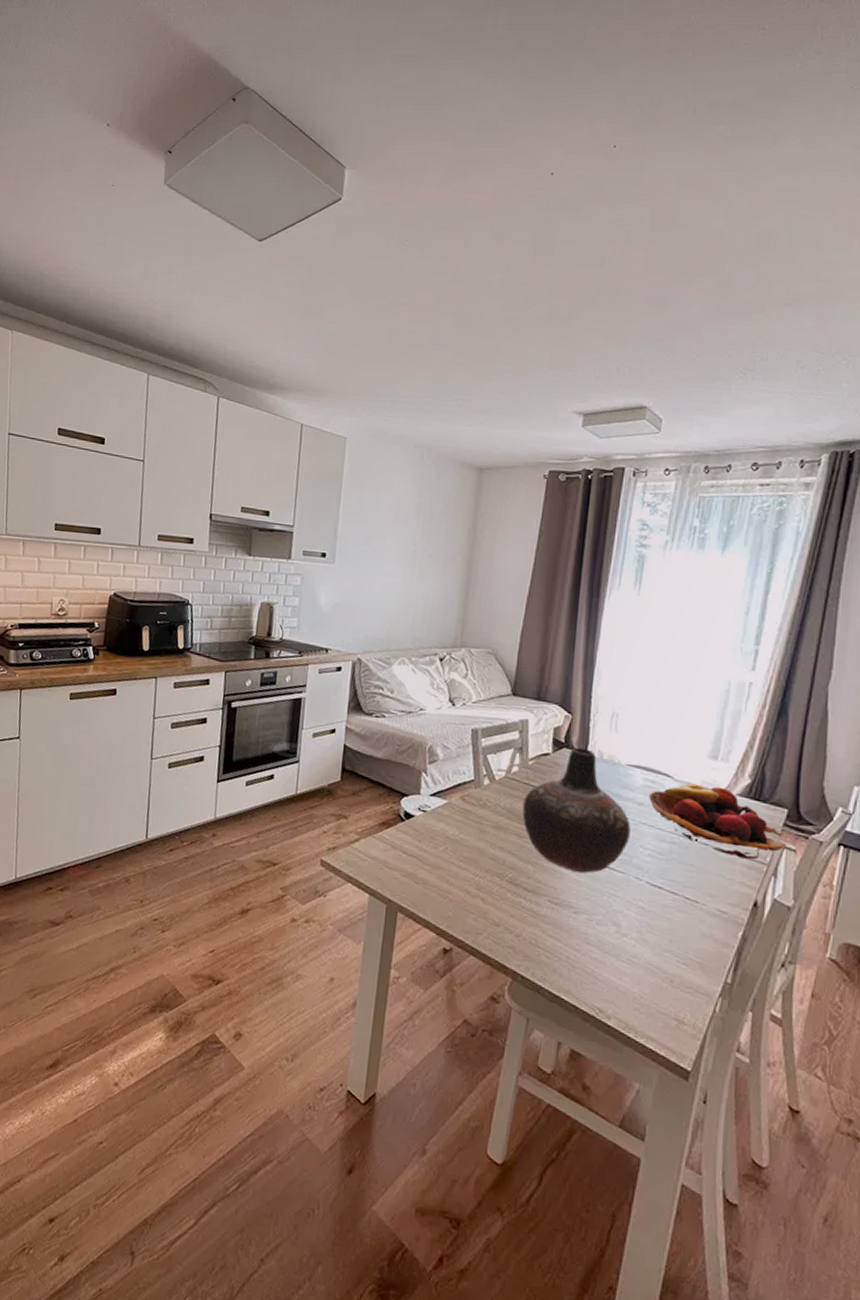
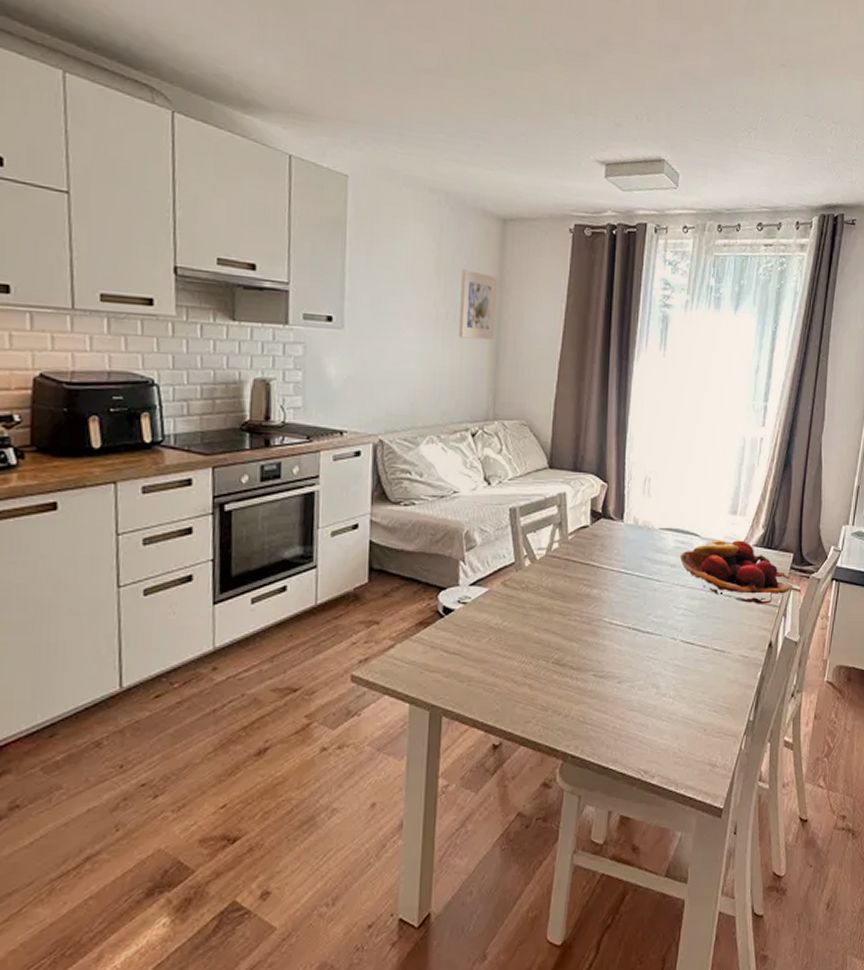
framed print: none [433,513,472,576] -> present [459,269,498,341]
vase: present [522,747,631,873] -> none [565,516,665,641]

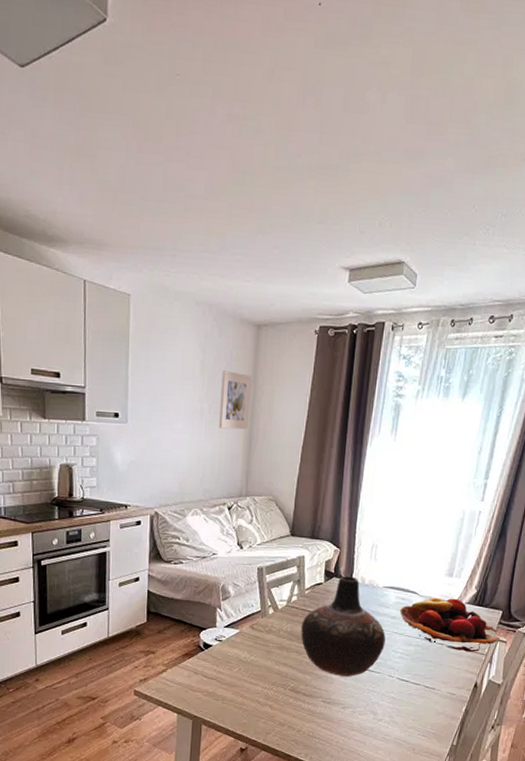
vase: none [565,516,665,641] -> present [301,576,386,676]

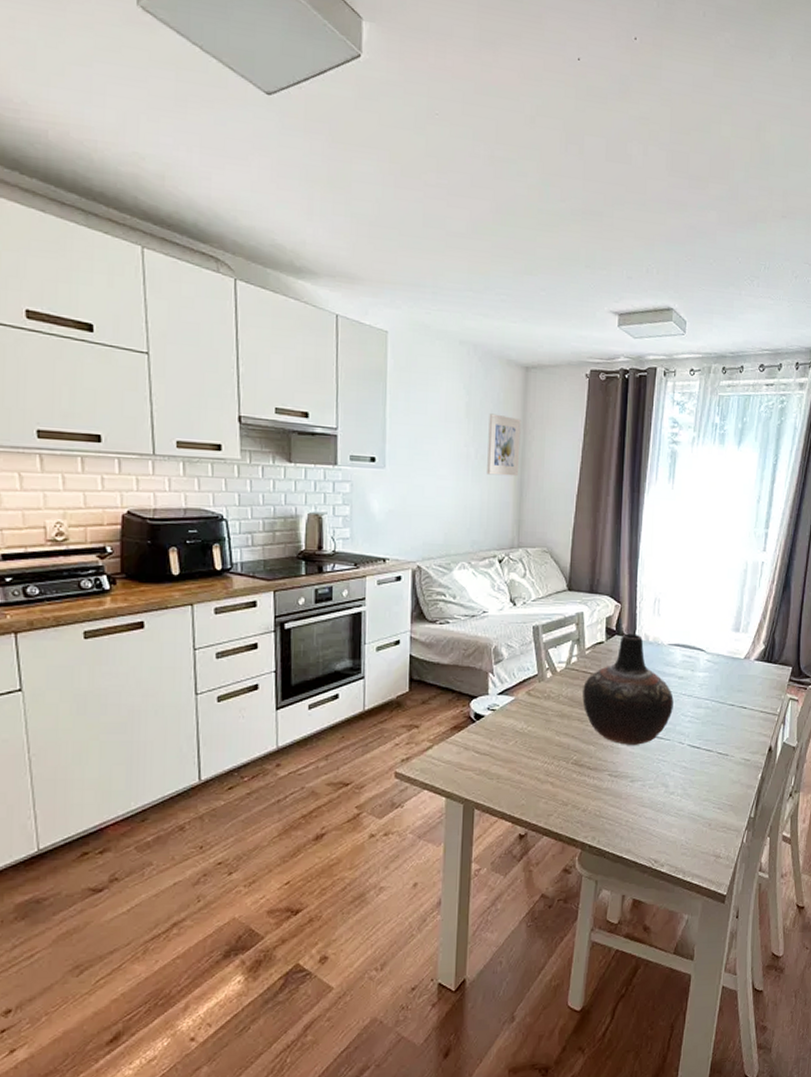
fruit basket: present [400,597,500,652] -> none [687,654,791,713]

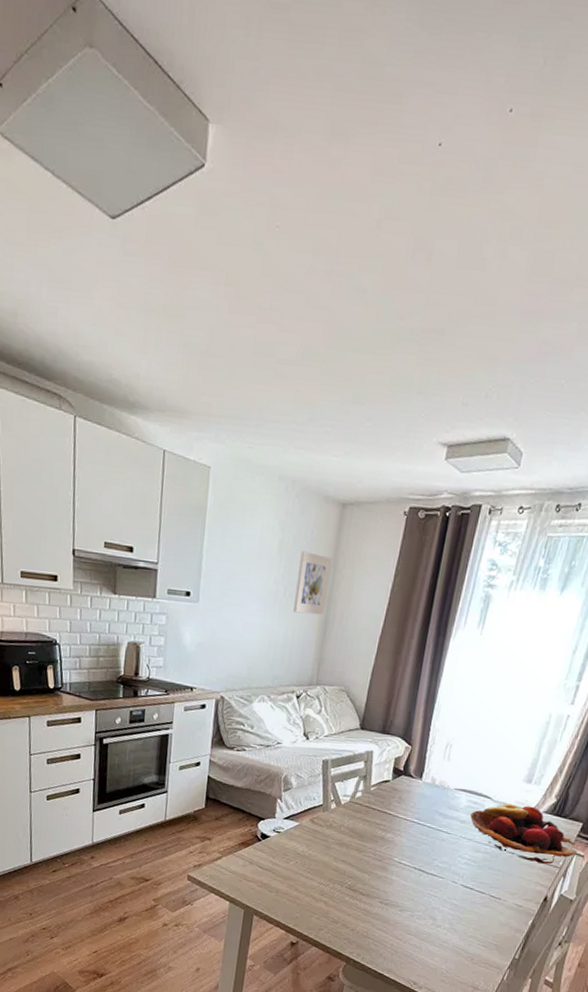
vase: present [582,633,674,745] -> none [362,774,453,879]
fruit basket: none [687,654,791,713] -> present [470,803,577,865]

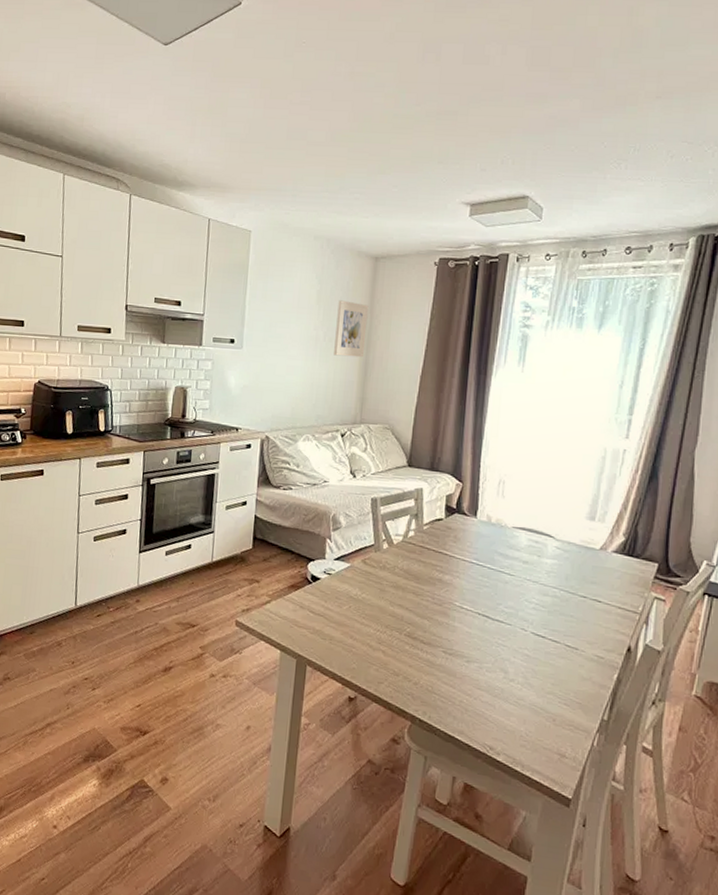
fruit basket: present [470,803,577,865] -> none [533,542,657,610]

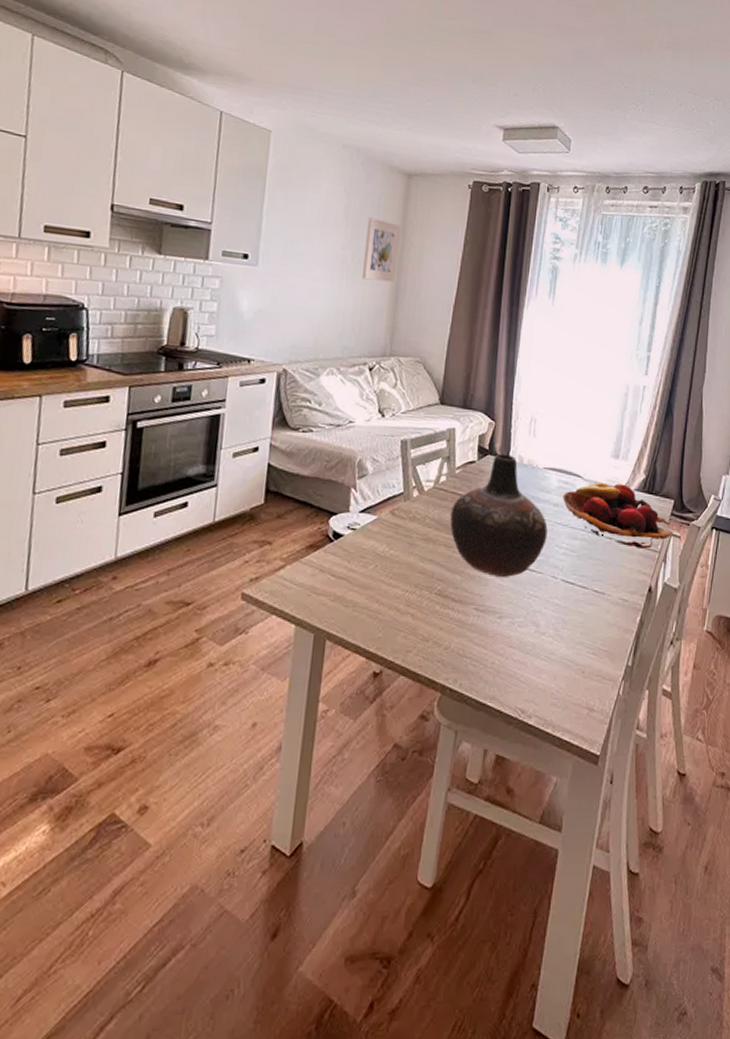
vase: none [418,512,517,626] -> present [450,453,548,577]
fruit basket: none [533,542,657,610] -> present [563,482,673,549]

